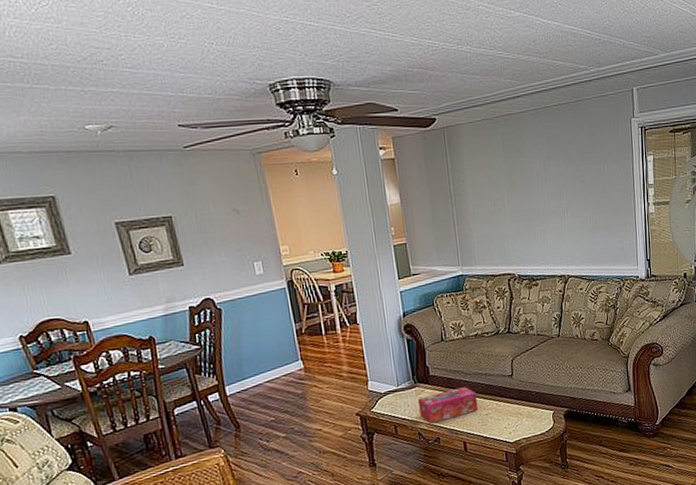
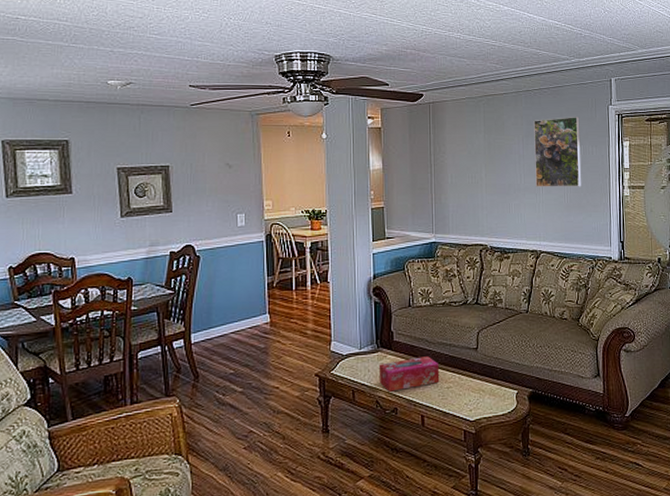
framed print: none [554,133,606,211] -> present [534,117,581,187]

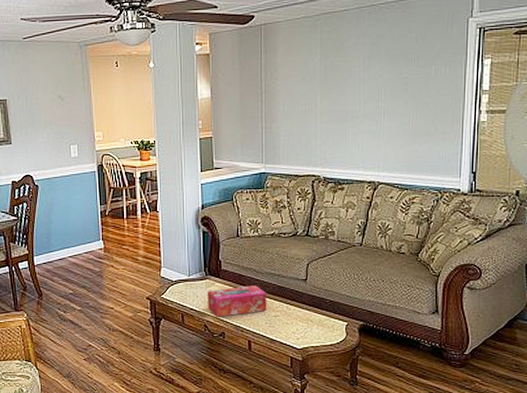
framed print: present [534,117,581,187] -> none [377,33,432,114]

